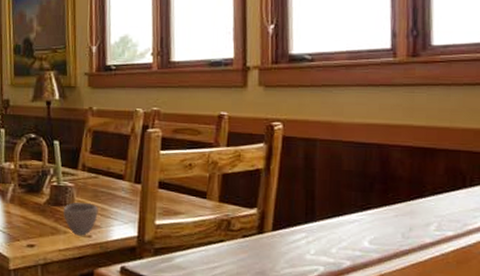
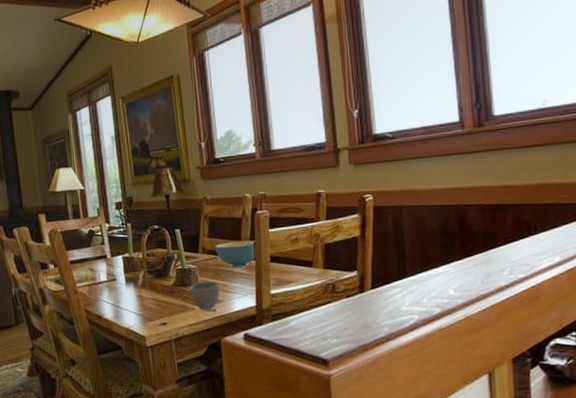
cereal bowl: none [97,160,145,190] -> present [215,240,257,267]

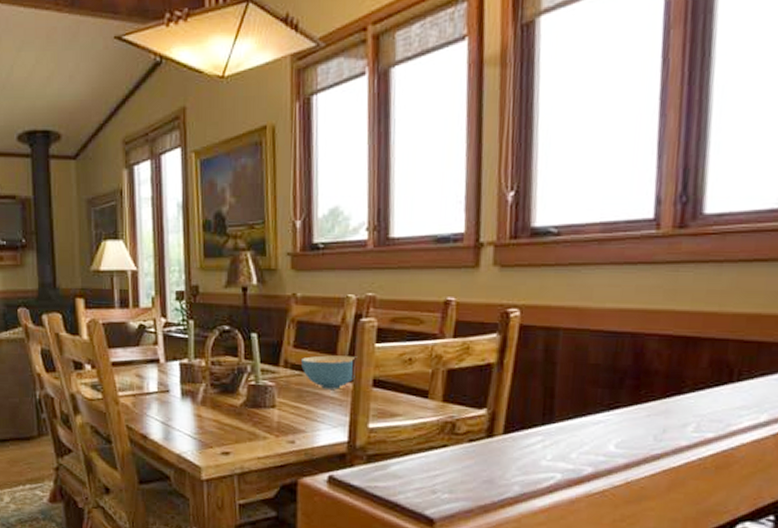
cup: present [189,281,220,311] -> none [262,403,303,442]

